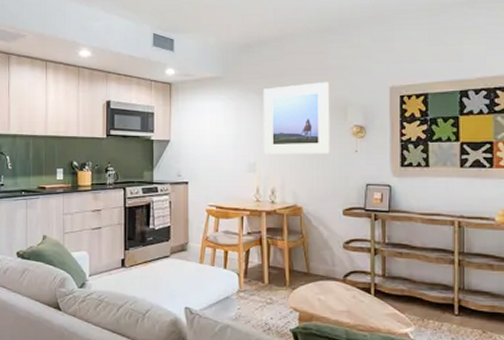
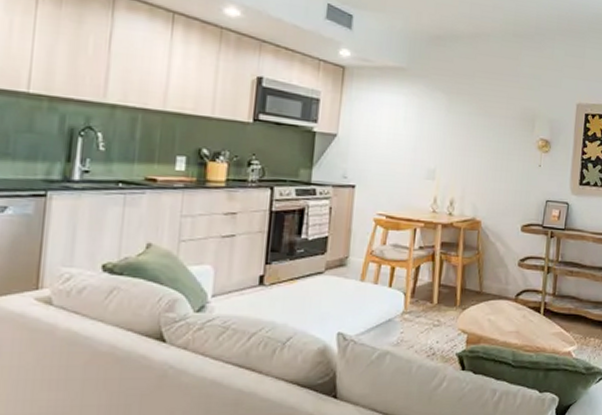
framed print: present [263,82,330,155] -> none [445,88,521,167]

